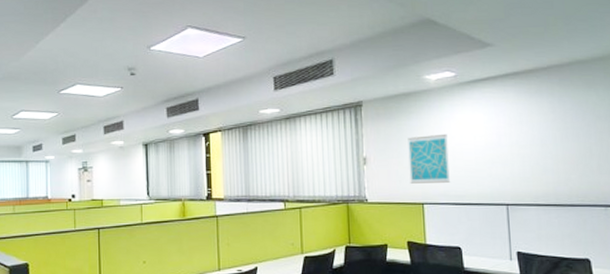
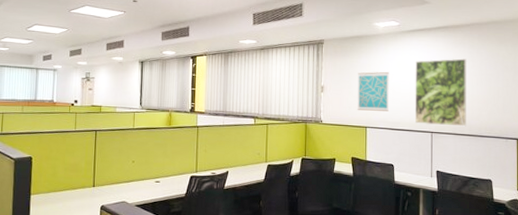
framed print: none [479,110,551,196] -> present [414,58,468,127]

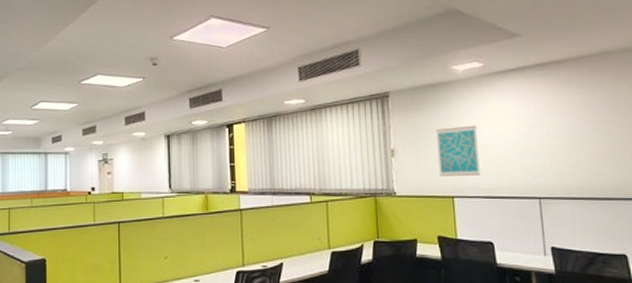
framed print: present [414,58,468,127] -> none [509,101,585,189]

